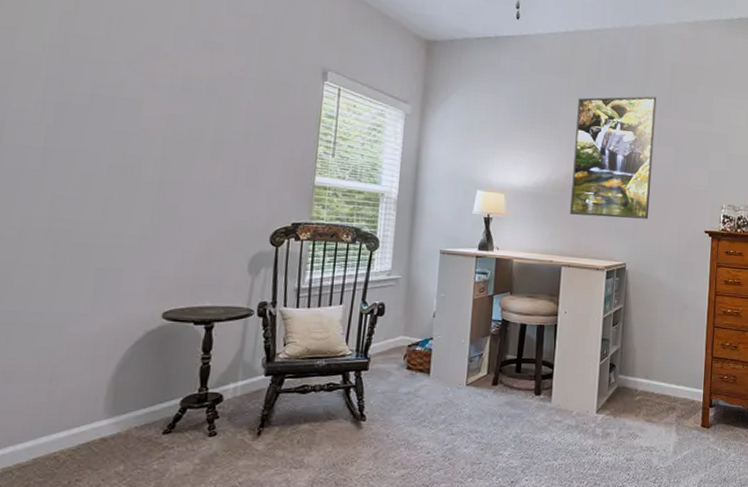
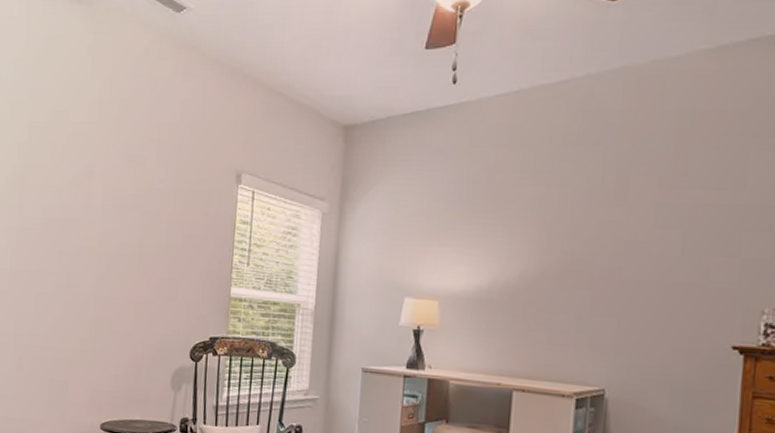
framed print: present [570,96,657,219] -> none [524,161,654,331]

